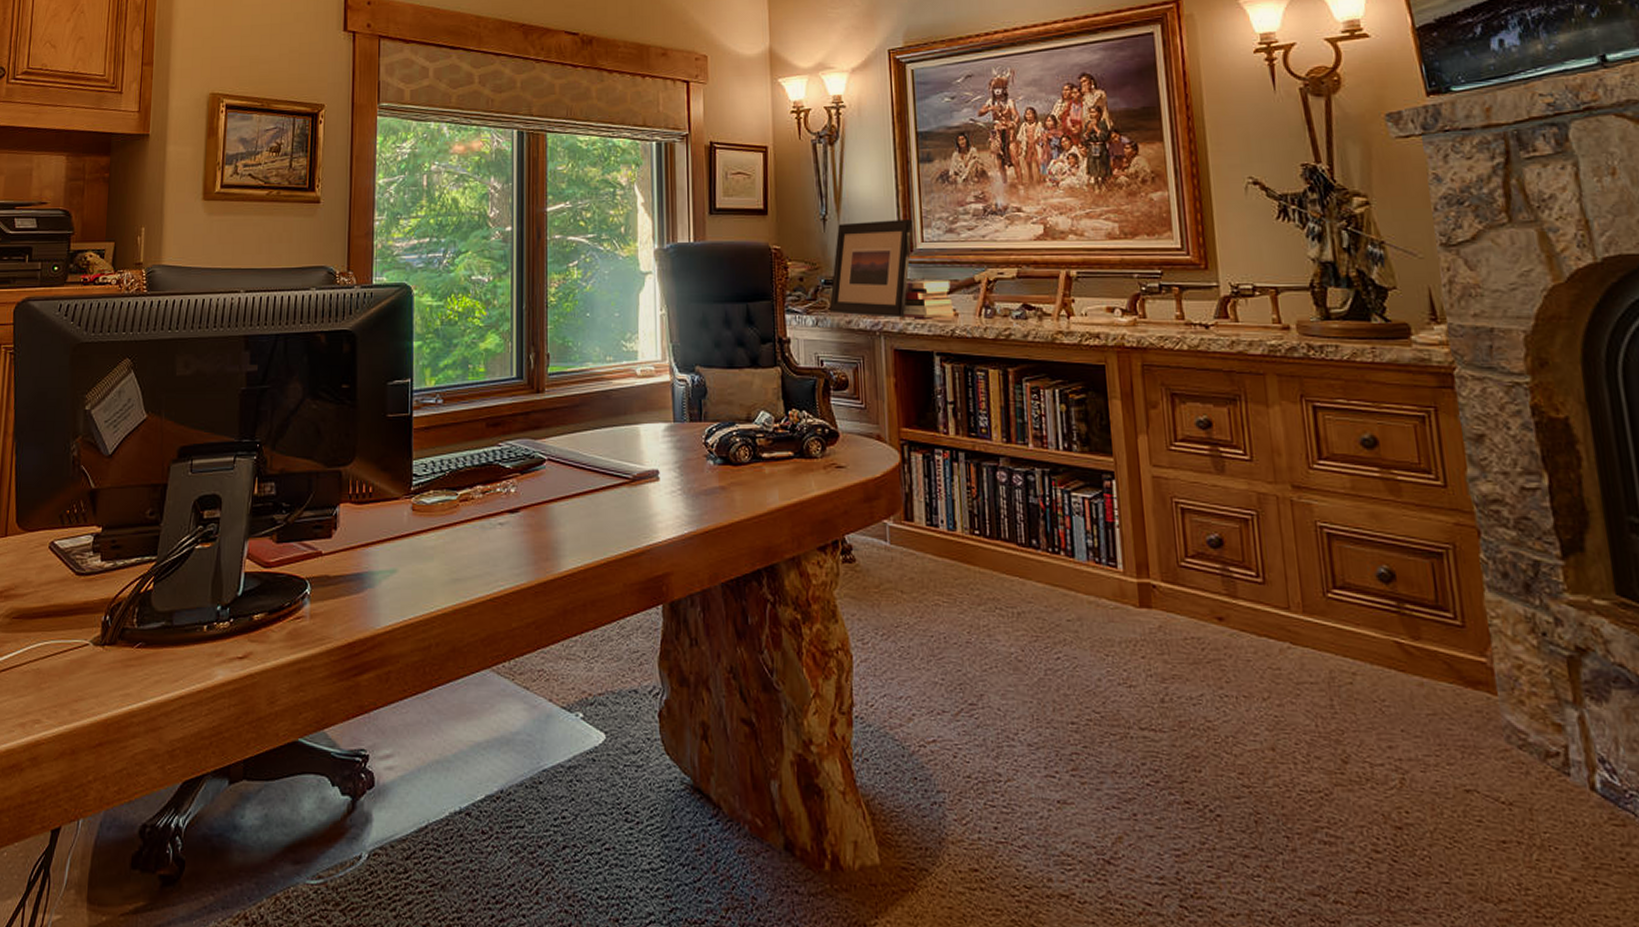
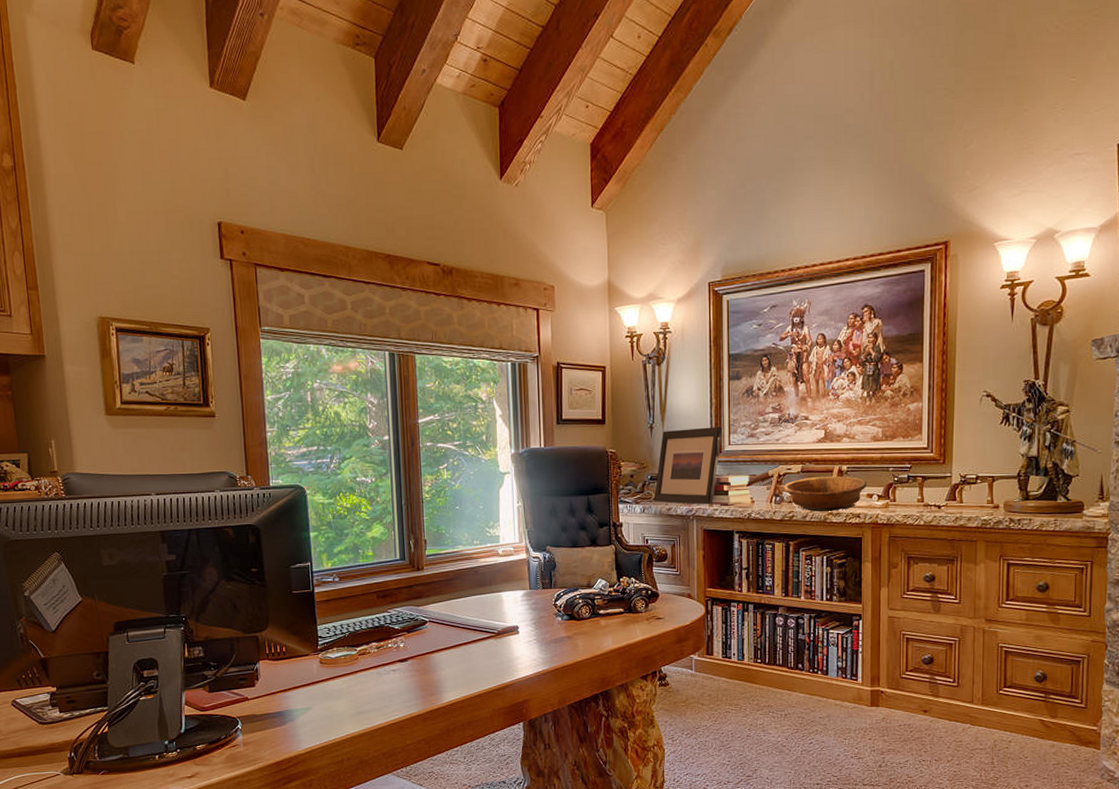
decorative bowl: none [996,283,1106,330] -> present [784,475,867,512]

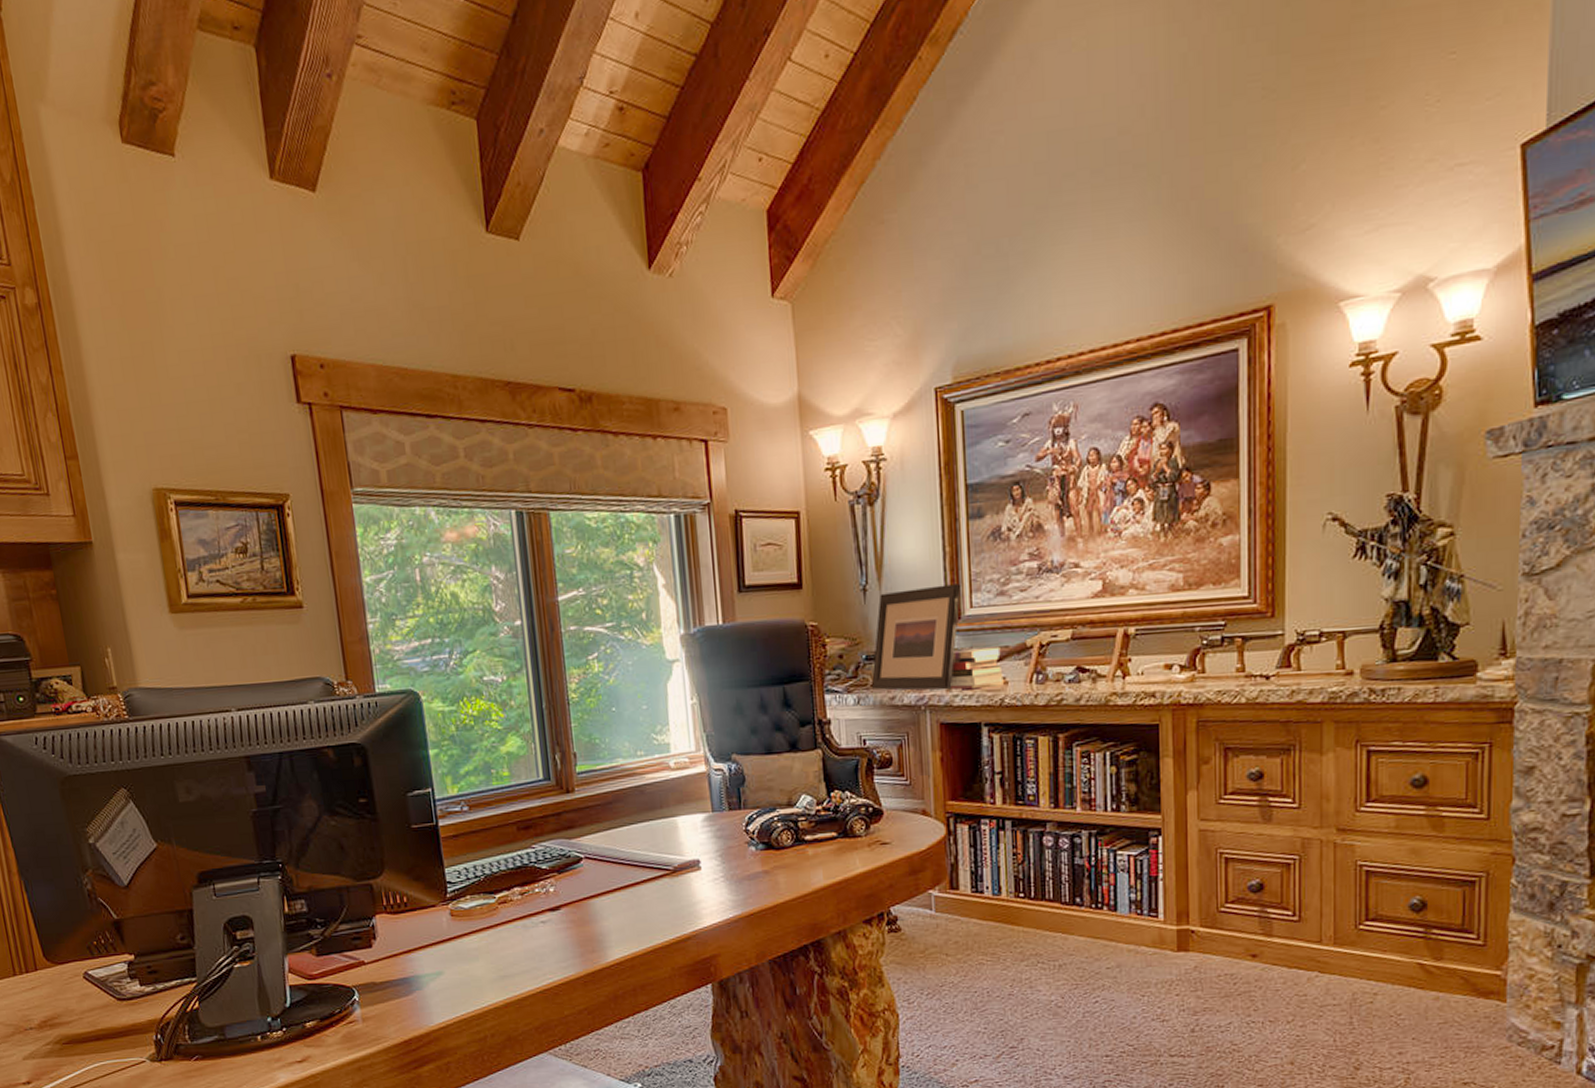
decorative bowl: present [784,475,867,512] -> none [1048,641,1164,693]

